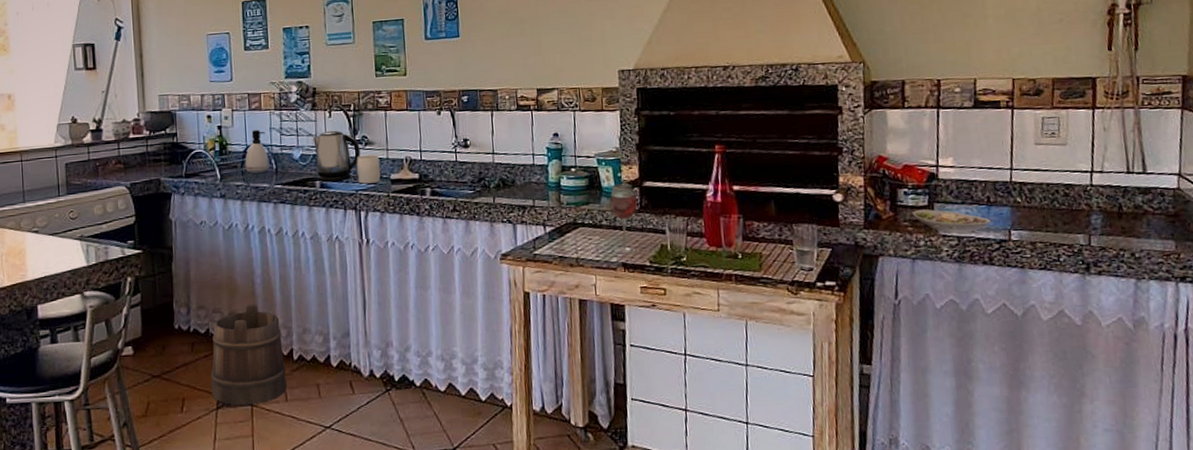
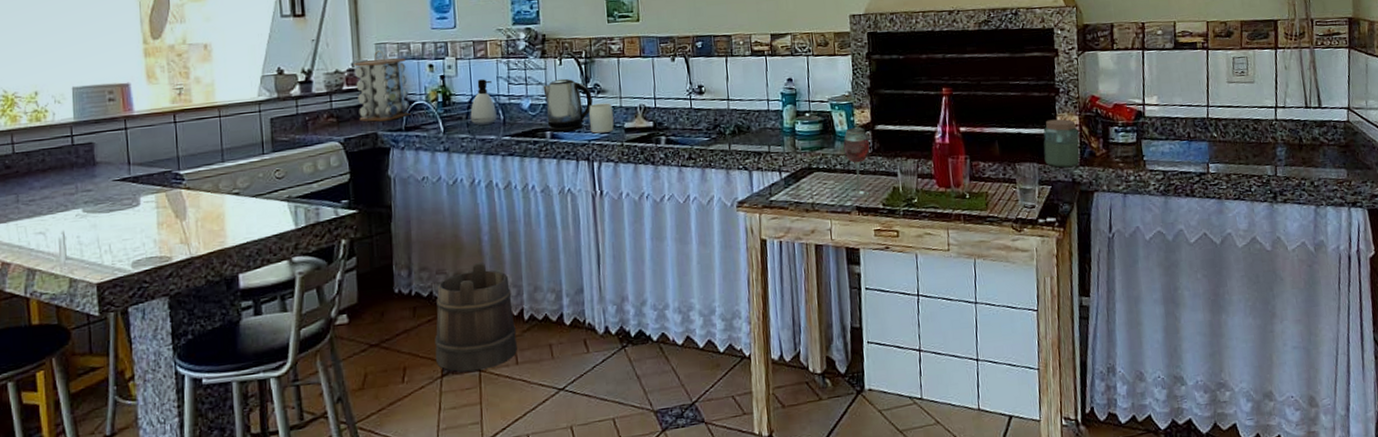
spice rack: none [139,101,191,169] -> present [353,49,411,123]
peanut butter: none [823,179,864,231] -> present [1043,119,1080,168]
salad: present [912,209,991,235] -> none [1122,145,1191,169]

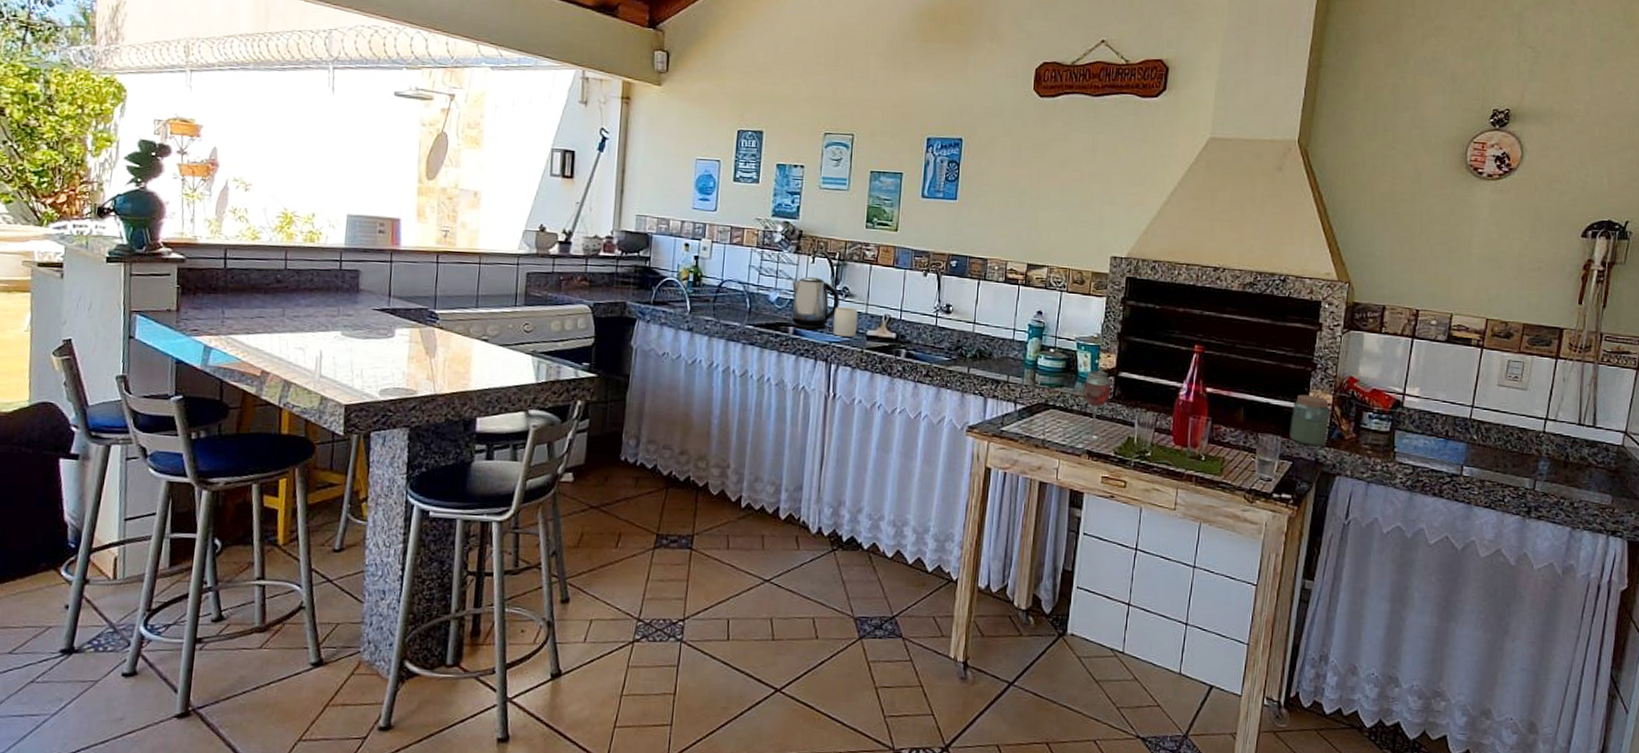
spice rack: present [353,49,411,123] -> none [611,221,664,293]
bucket: present [435,262,517,372] -> none [650,444,733,549]
soap dispenser: present [470,79,497,126] -> none [717,265,744,312]

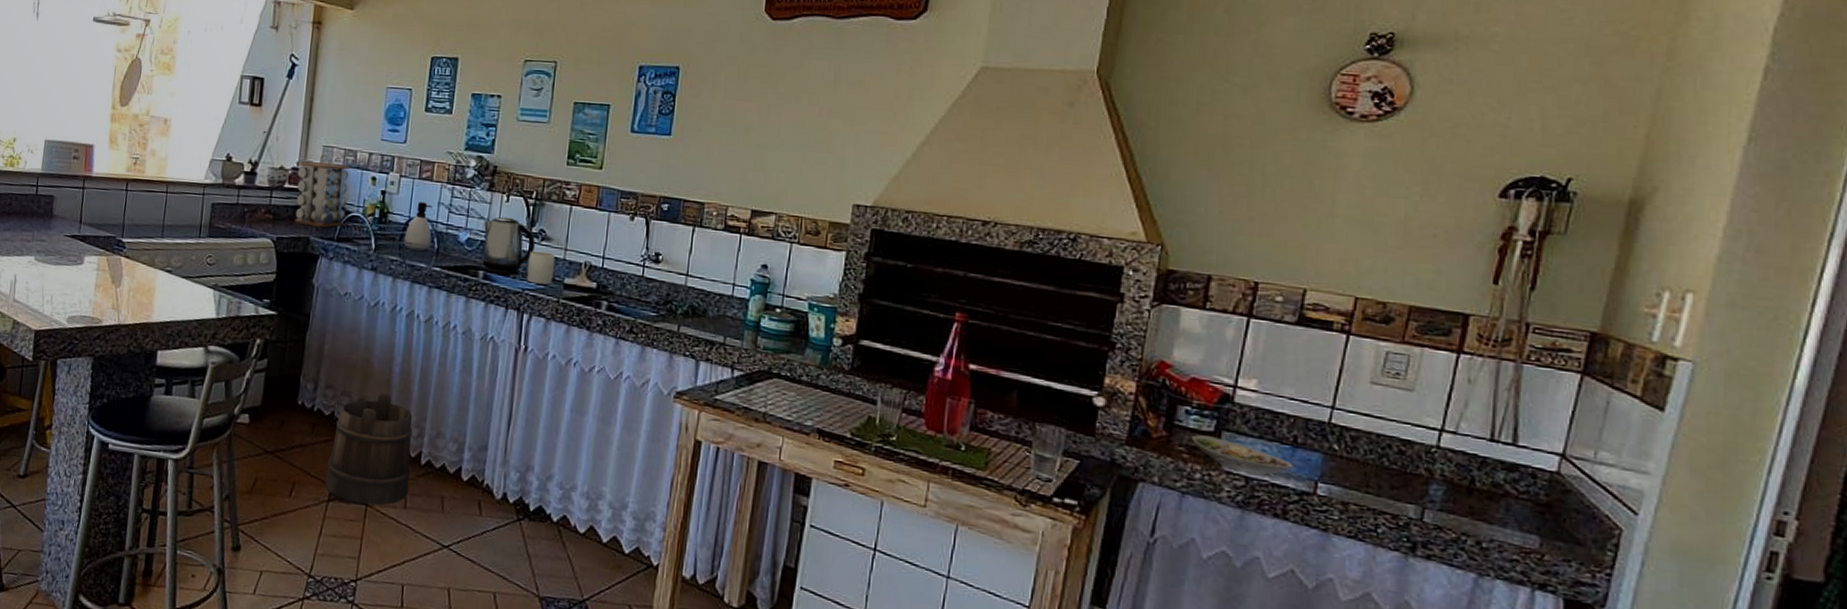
spice rack: none [611,221,664,293] -> present [294,152,351,229]
bucket: none [650,444,733,549] -> present [324,393,413,505]
soap dispenser: none [717,265,744,312] -> present [403,202,432,252]
wineglass: present [1080,370,1111,442] -> none [809,336,849,421]
peanut butter: present [1289,394,1330,447] -> none [1077,379,1132,444]
salad: none [1373,435,1446,465] -> present [1191,435,1293,477]

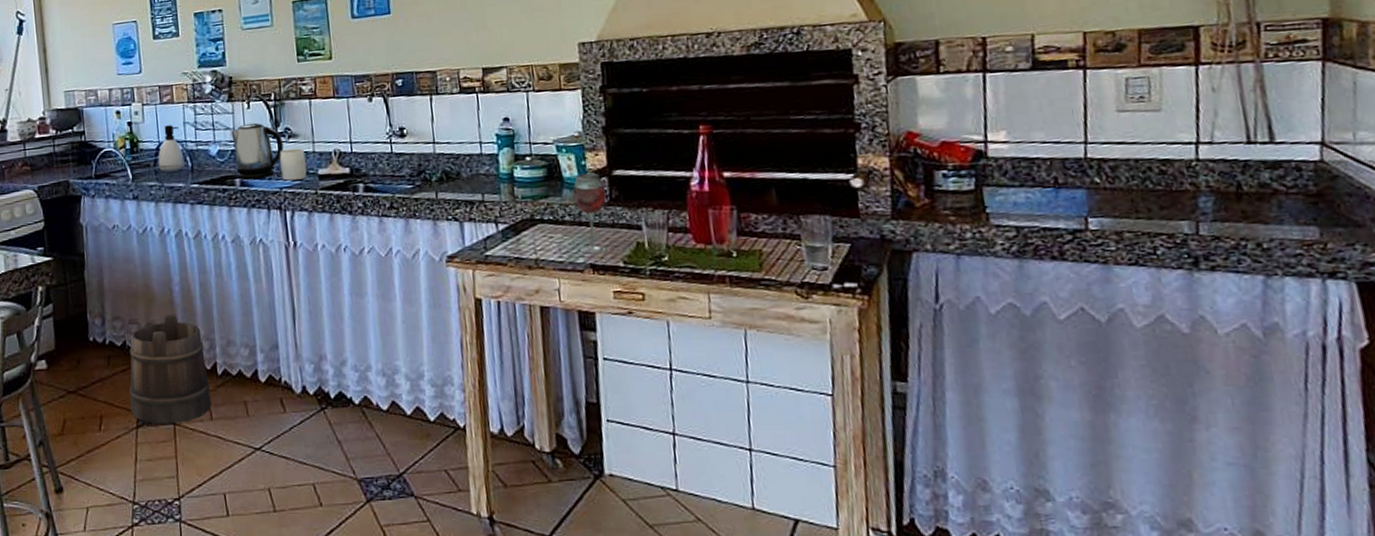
spice rack: present [294,152,351,229] -> none [44,97,101,171]
wineglass: none [809,336,849,421] -> present [572,172,607,254]
salad: present [1191,435,1293,477] -> none [954,194,1060,224]

